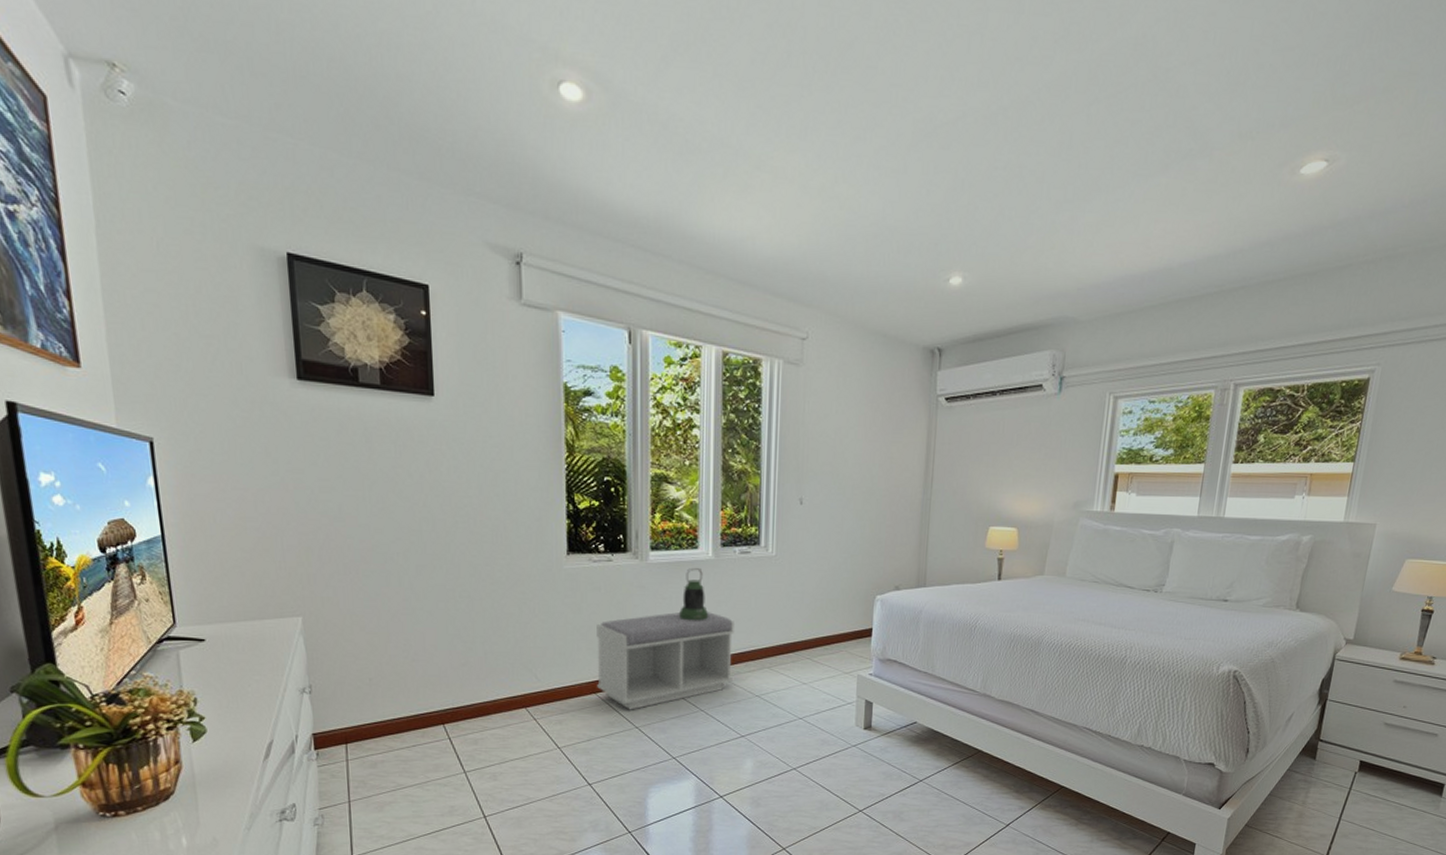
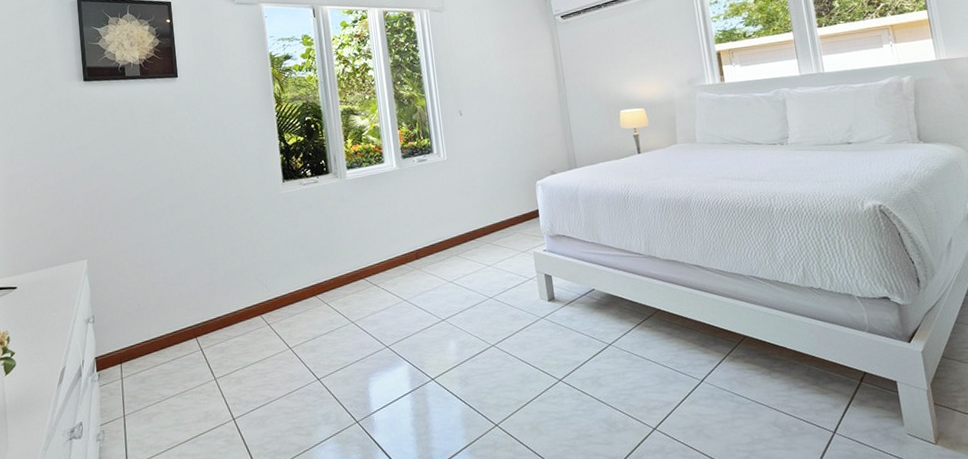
bench: present [597,612,734,710] -> none [311,213,428,308]
lantern: present [679,567,708,621] -> none [376,178,399,223]

